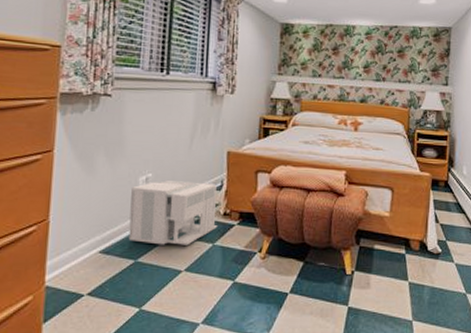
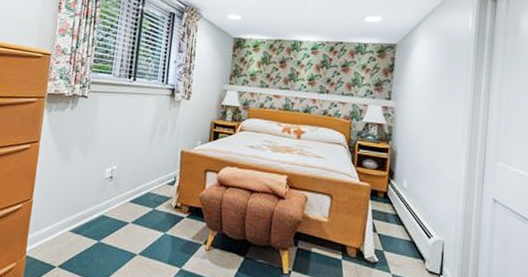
architectural model: present [128,181,218,245] -> none [94,173,171,232]

